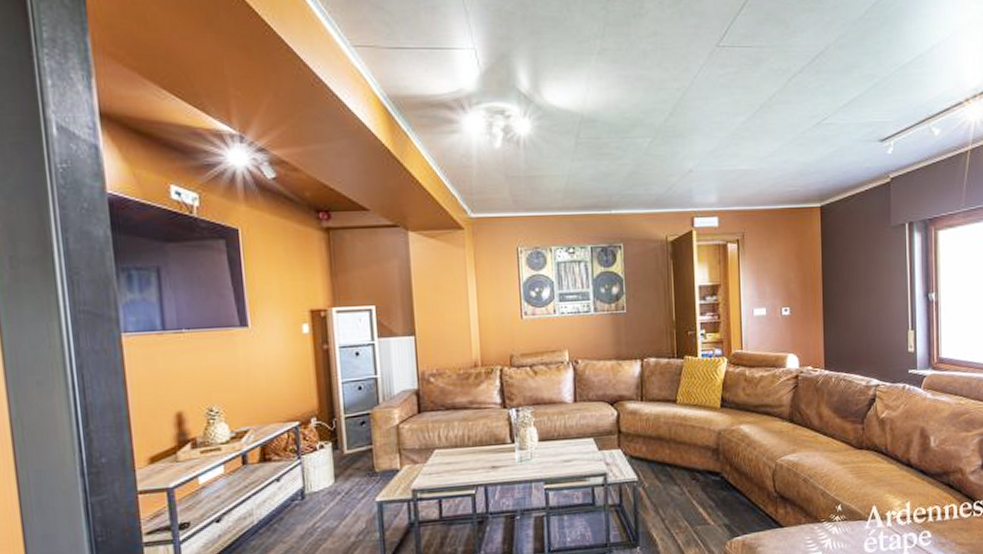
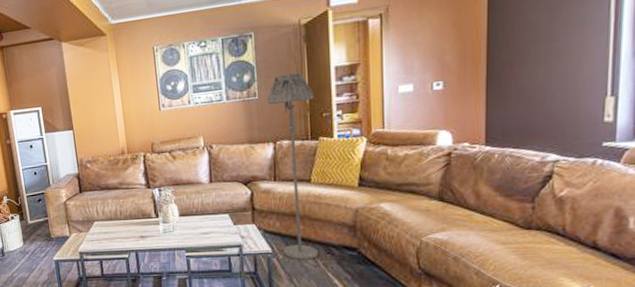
floor lamp: none [635,288,683,488] -> present [267,72,318,260]

